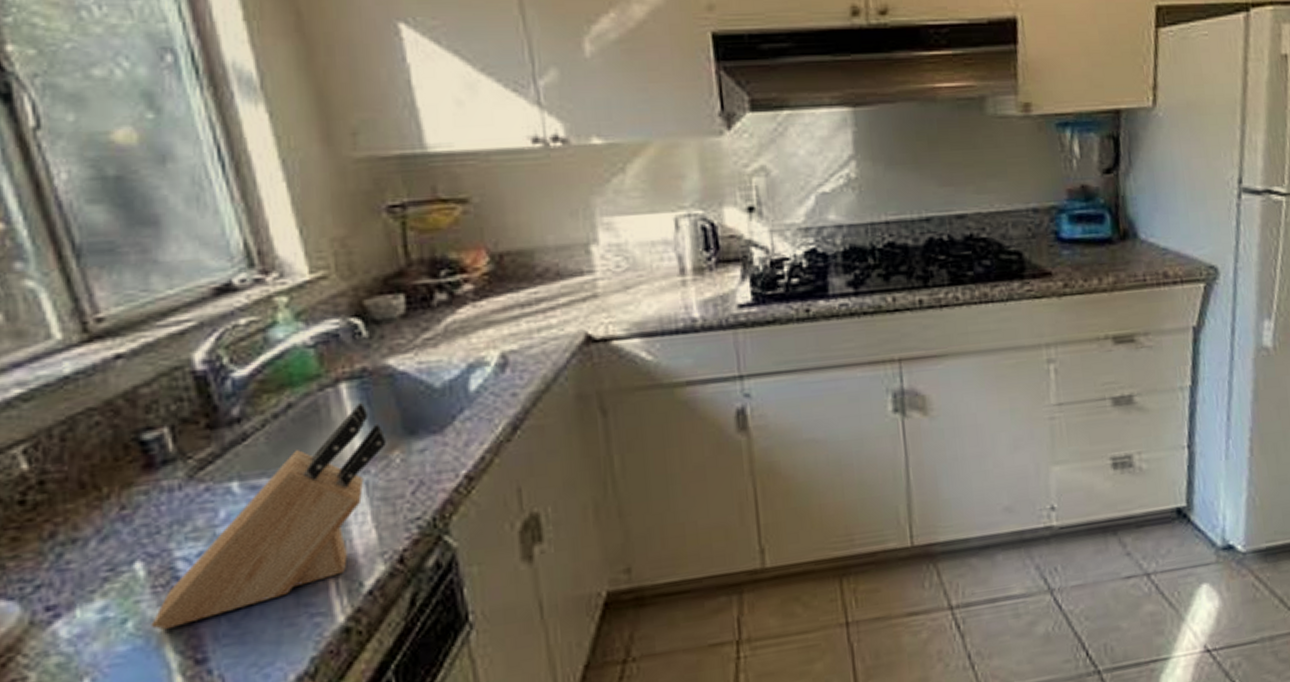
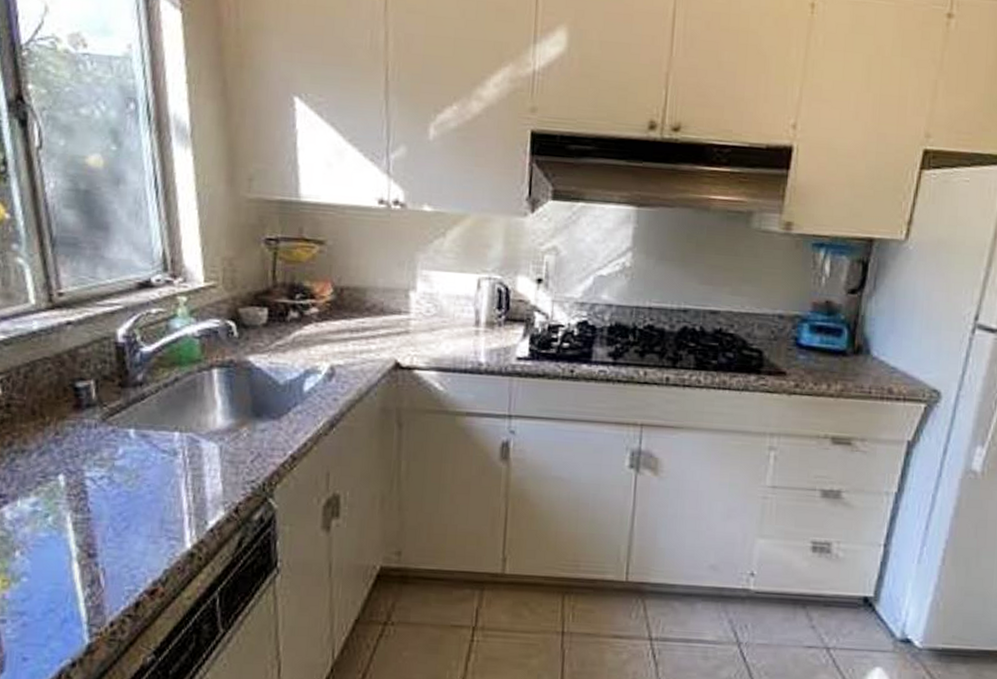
knife block: present [151,402,386,631] -> none [64,385,239,528]

